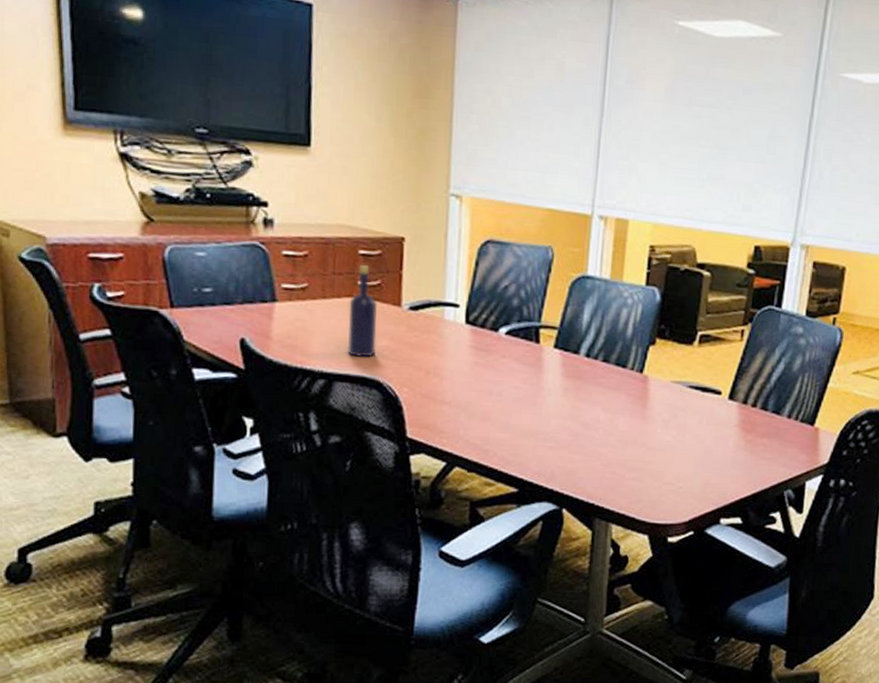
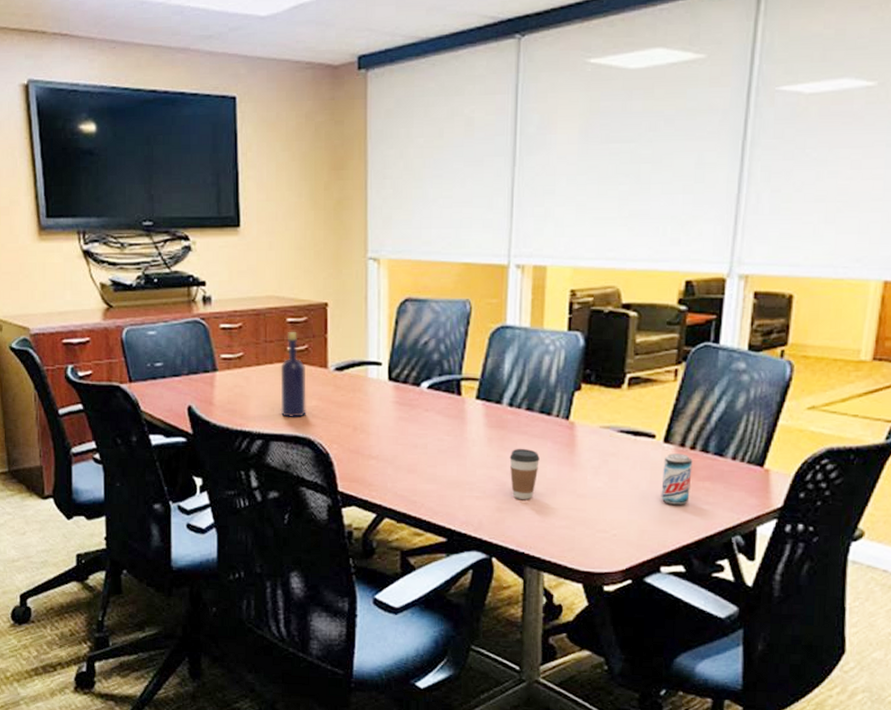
coffee cup: none [584,399,613,451] -> present [509,448,540,499]
beer can: none [723,410,753,461] -> present [661,453,693,506]

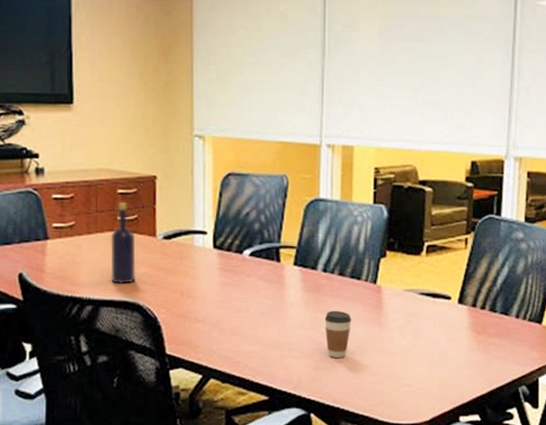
beer can: present [661,453,693,506] -> none [457,313,483,361]

